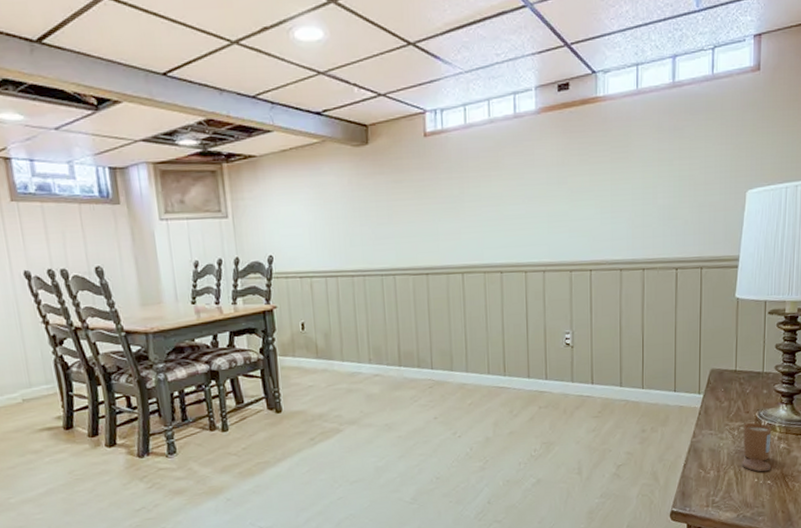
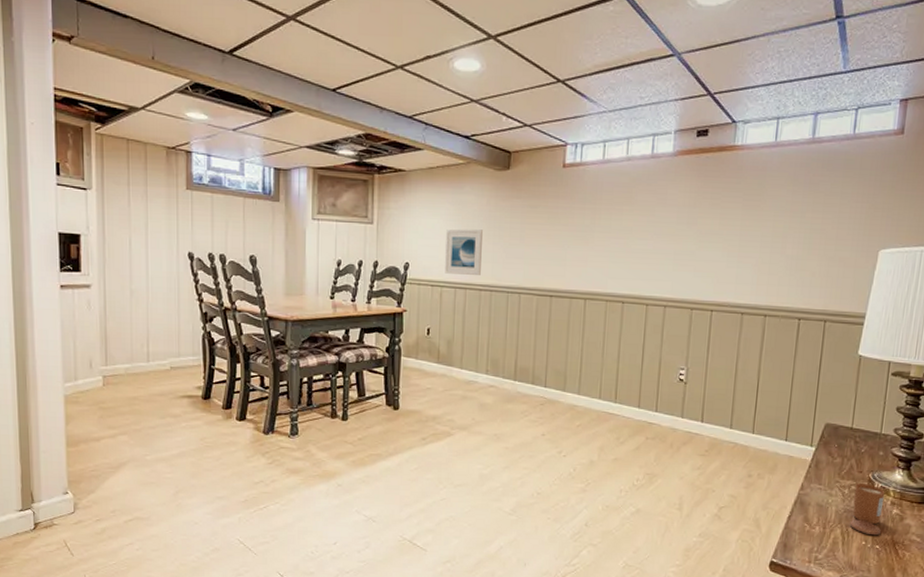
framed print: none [309,212,351,263] -> present [445,229,483,275]

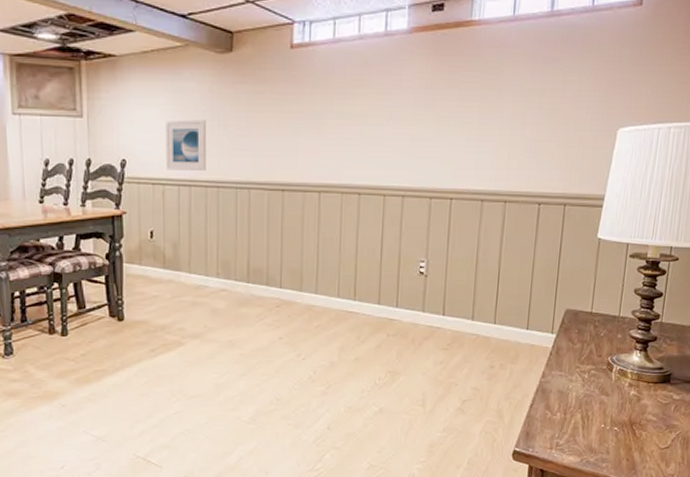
candle: present [849,483,885,536] -> none [589,367,623,418]

